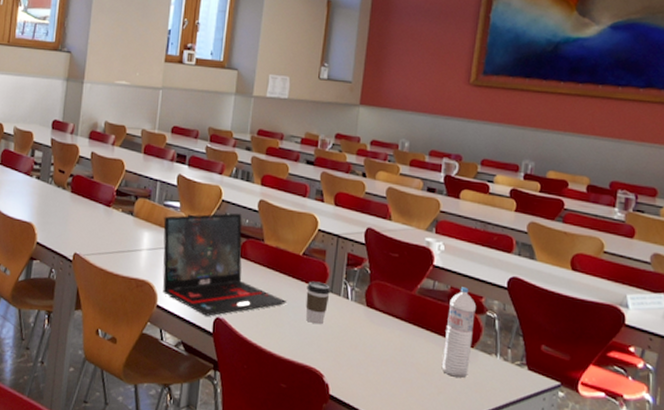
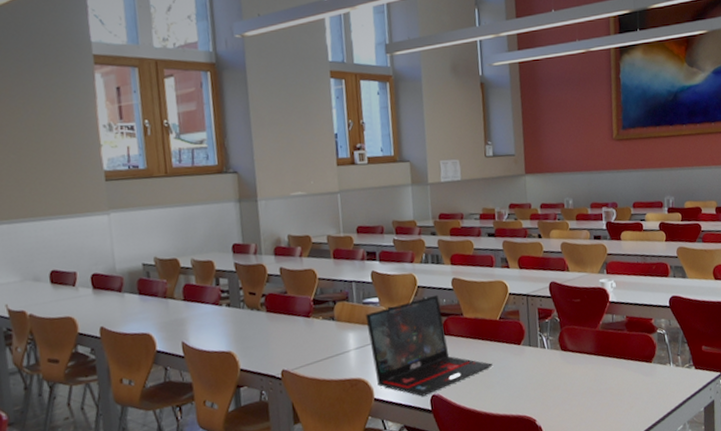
coffee cup: present [305,281,330,325] -> none [508,339,529,378]
water bottle: present [441,287,477,378] -> none [627,313,651,391]

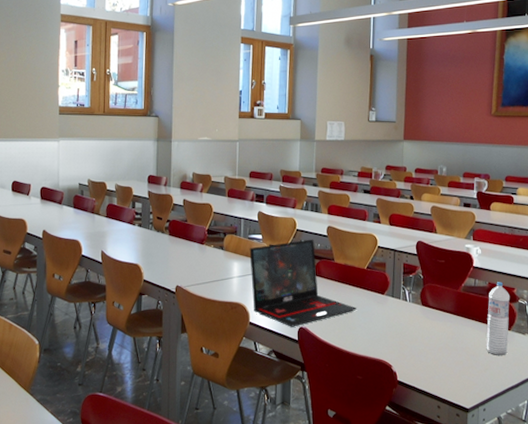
water bottle: none [627,313,651,391] -> present [486,282,511,355]

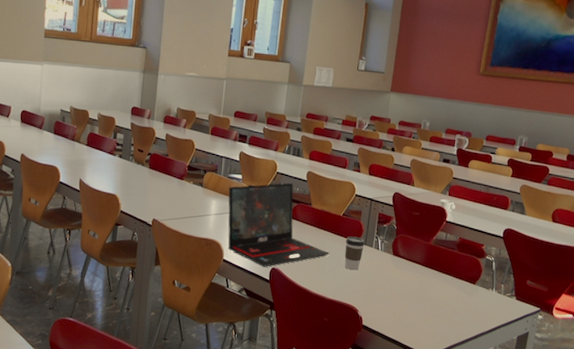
coffee cup: none [372,289,392,325] -> present [344,236,365,271]
water bottle: present [486,282,511,355] -> none [450,237,479,308]

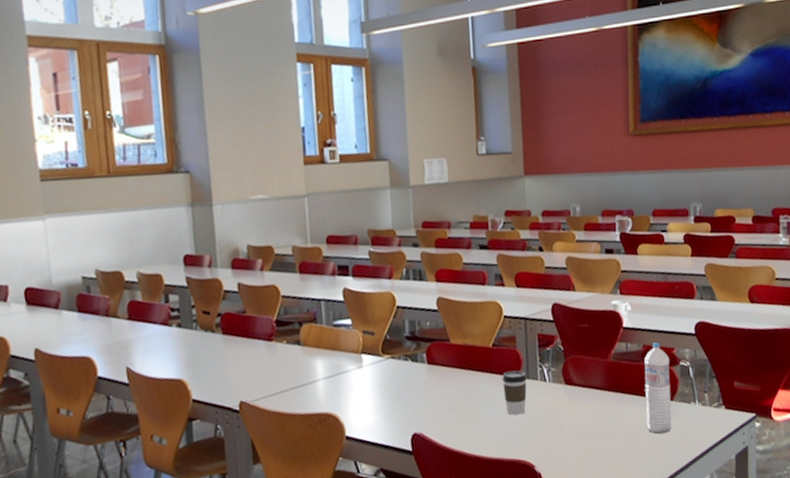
laptop: present [228,182,329,267] -> none [336,316,484,435]
water bottle: none [450,237,479,308] -> present [644,342,672,434]

